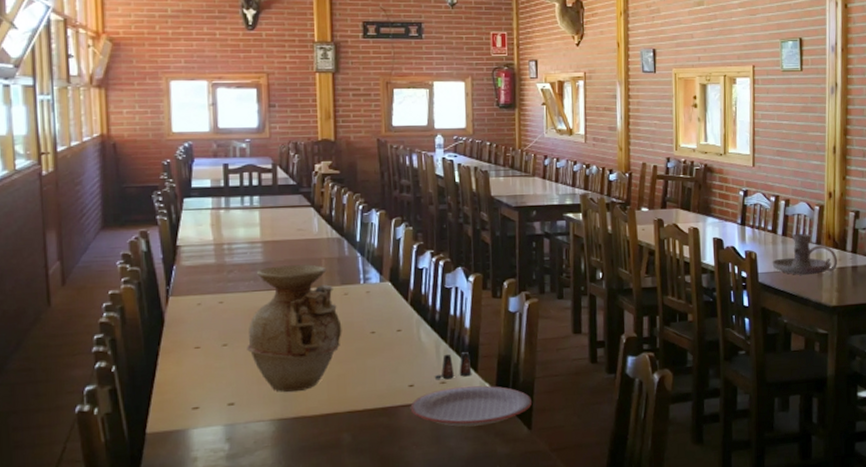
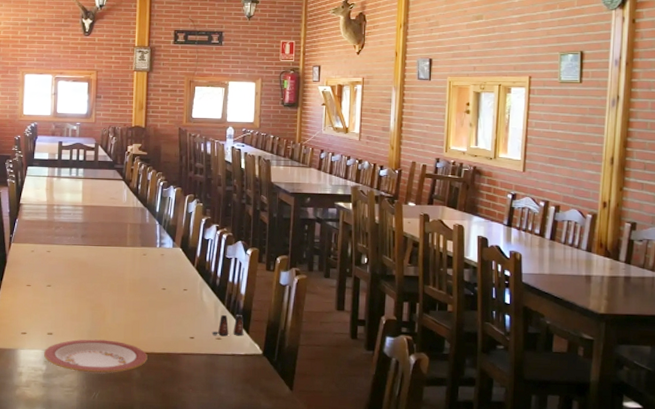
plate: none [224,402,359,446] -> present [43,339,148,374]
vase: present [245,264,342,393] -> none [64,226,140,331]
plate: present [410,385,532,427] -> none [190,344,294,380]
candle holder: present [772,233,838,275] -> none [537,239,609,280]

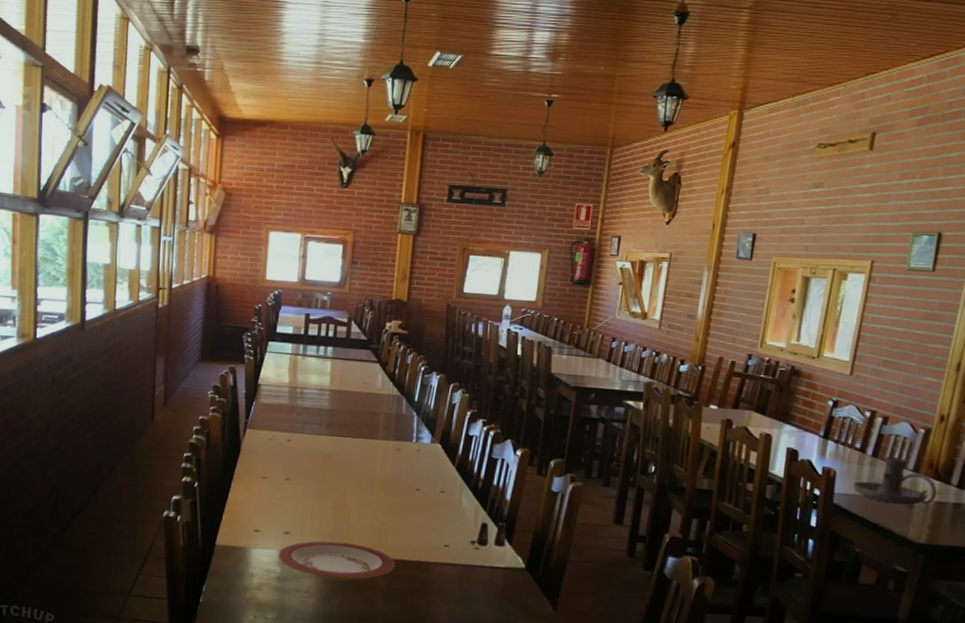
candle holder: none [537,239,609,280] -> present [853,456,937,505]

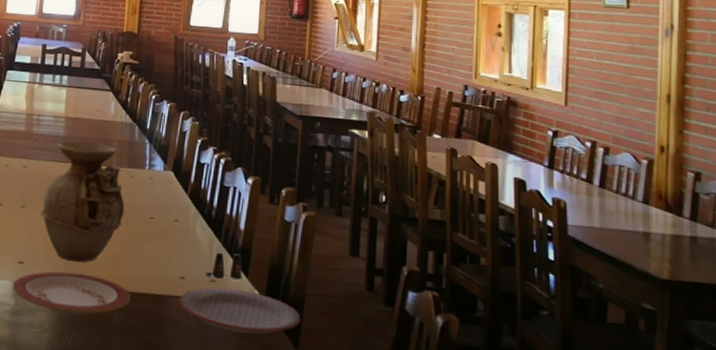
vase: none [304,414,391,533] -> present [40,141,125,263]
plate: none [442,554,561,597] -> present [179,287,300,334]
candle holder: present [853,456,937,505] -> none [585,186,672,238]

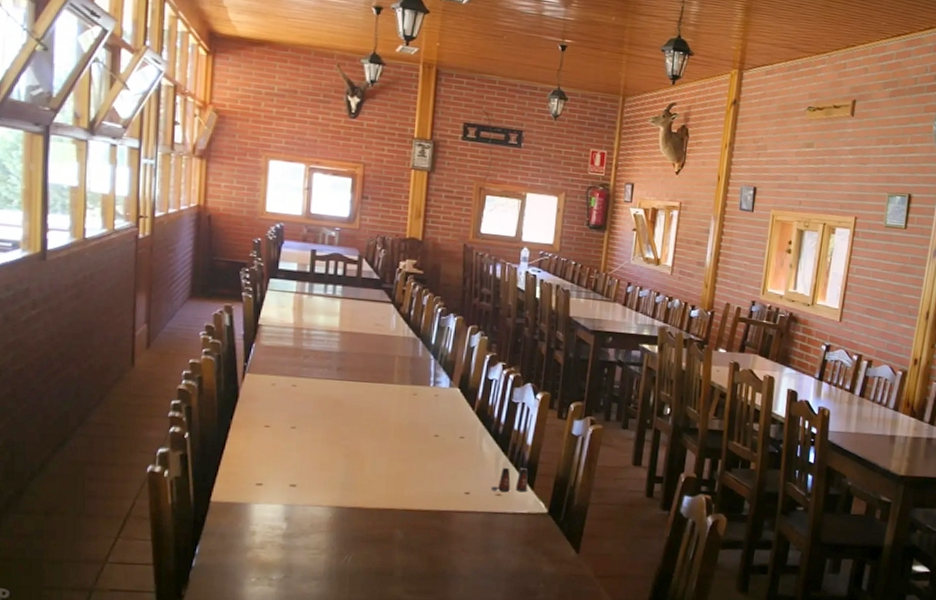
plate: present [12,271,131,315] -> none [283,492,413,534]
vase: present [40,141,125,263] -> none [313,357,408,483]
plate: present [179,287,300,334] -> none [463,501,583,542]

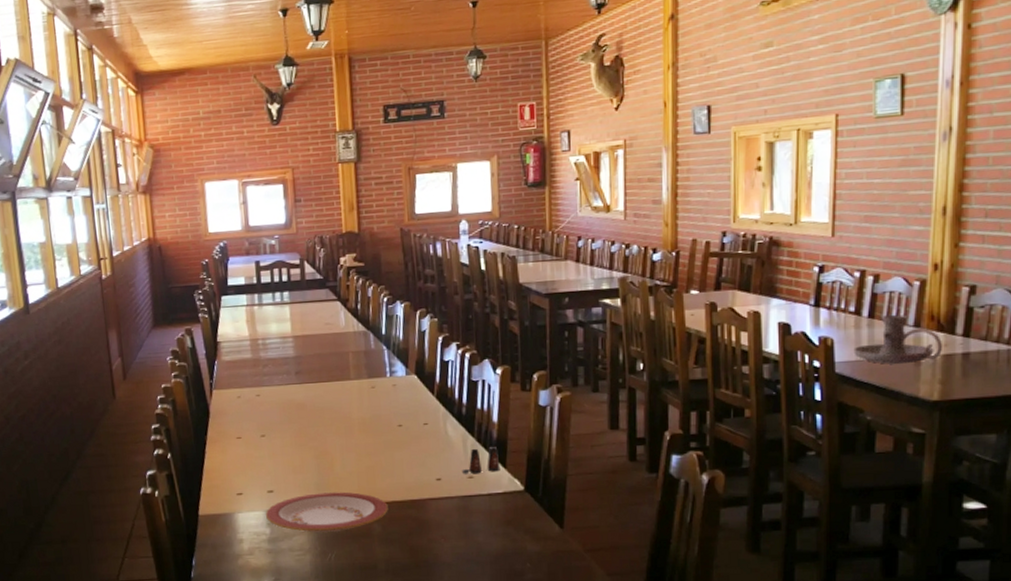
plate: none [283,492,413,534] -> present [265,492,388,533]
candle holder: none [844,396,913,441] -> present [853,314,943,364]

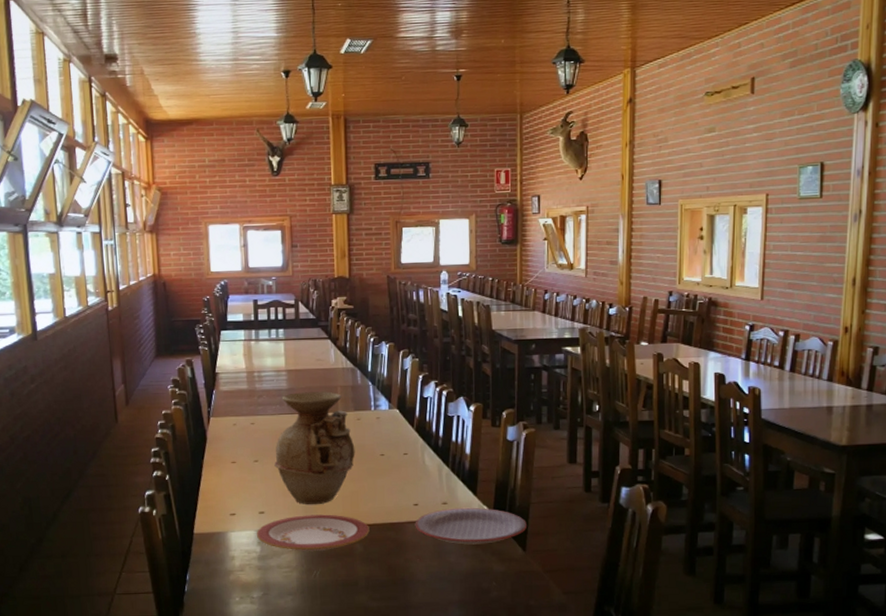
vase: none [281,358,370,482] -> present [273,391,355,505]
plate: none [438,481,564,523] -> present [415,507,527,545]
salt shaker: present [461,446,501,474] -> none [436,475,471,501]
candle holder: present [853,314,943,364] -> none [777,369,851,413]

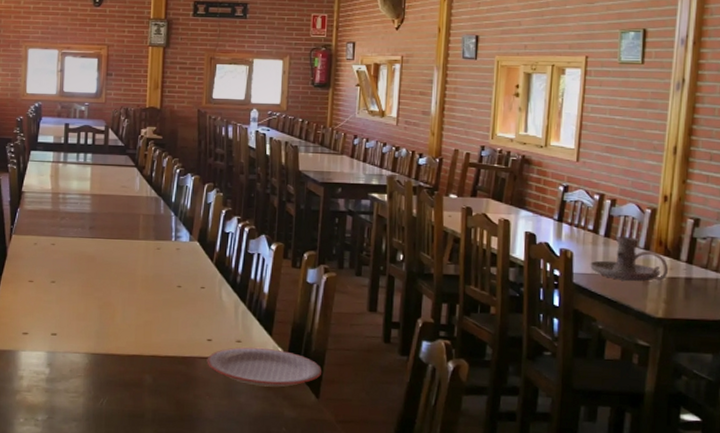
plate: present [256,514,370,551] -> none [46,340,161,379]
vase: present [273,391,355,505] -> none [70,217,153,332]
candle holder: none [777,369,851,413] -> present [590,235,669,281]

